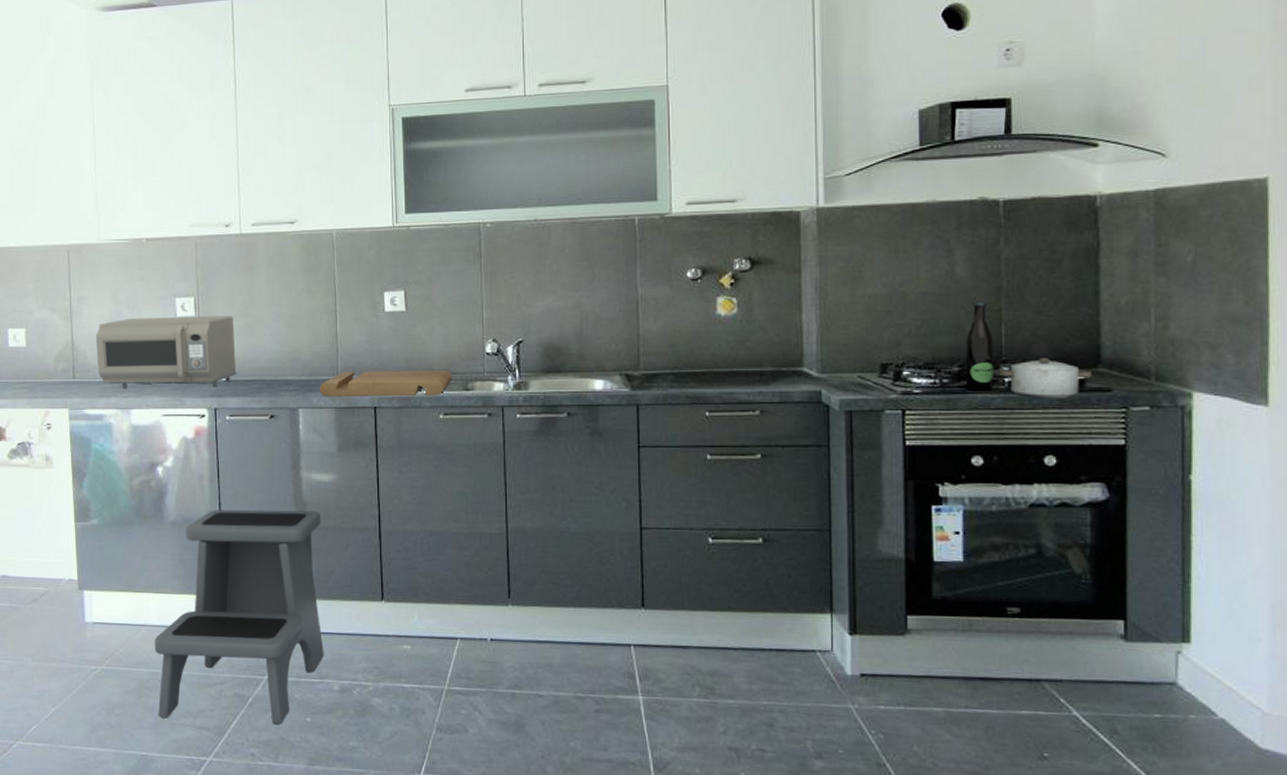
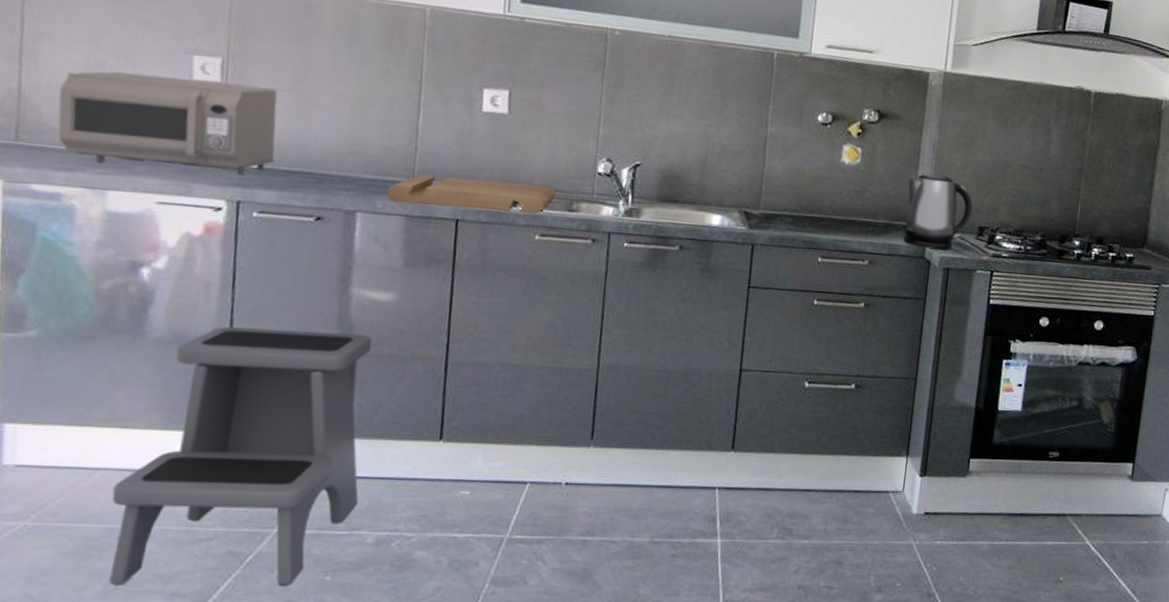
kettle: none [793,313,871,393] -> present [903,173,973,251]
bottle: present [965,301,994,393] -> none [1044,179,1071,262]
cooking pot: present [998,358,1092,399] -> none [1070,235,1139,273]

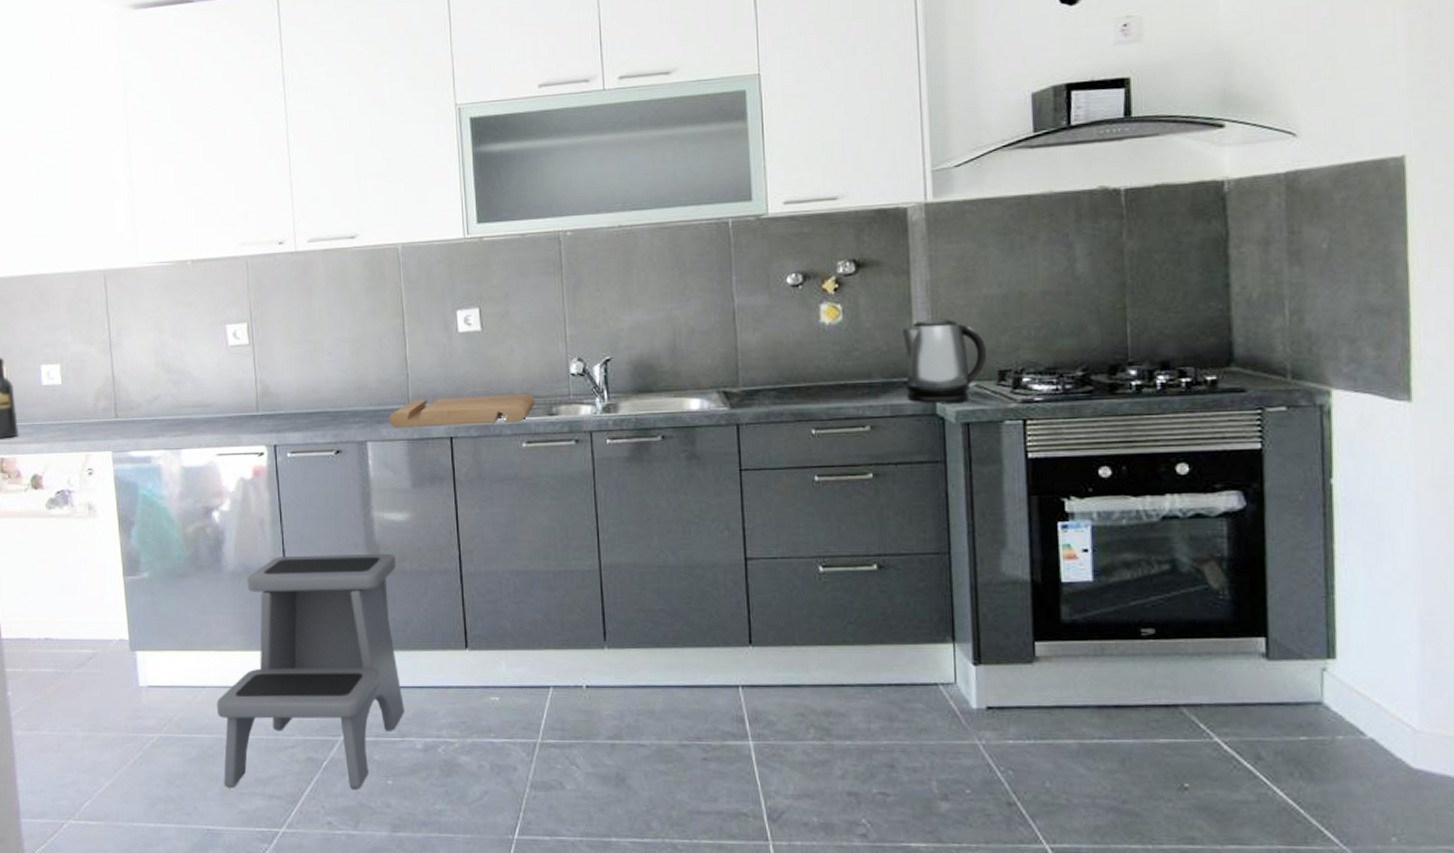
microwave: present [58,71,277,175] -> none [139,342,297,427]

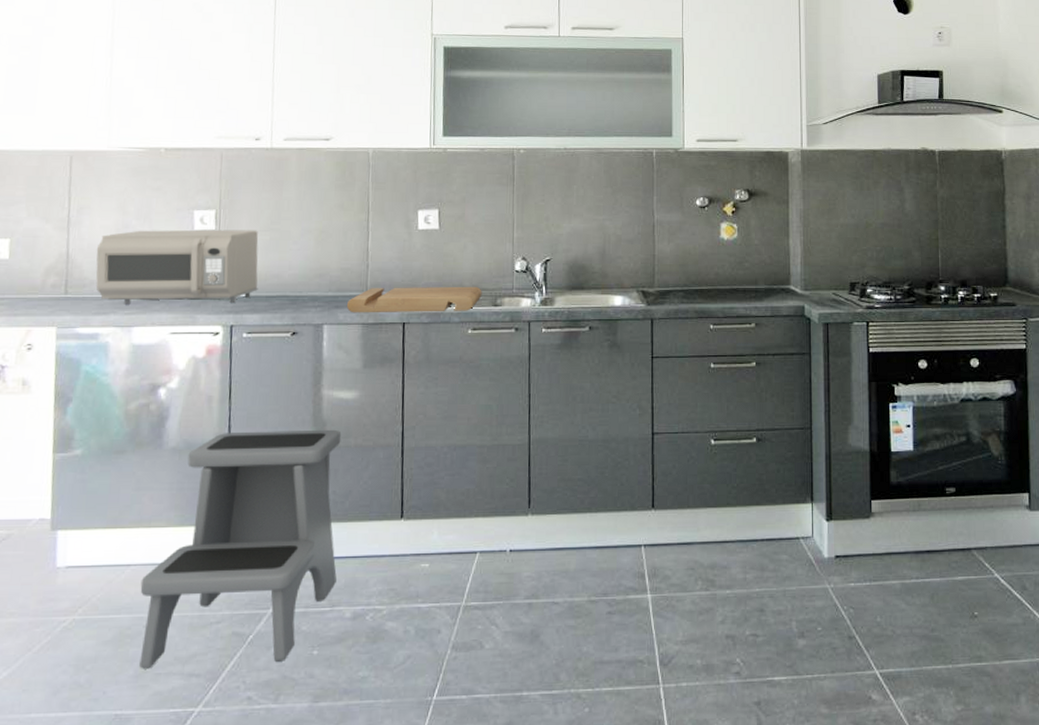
microwave: none [139,342,297,427] -> present [96,229,259,305]
kettle: present [903,318,987,405] -> none [782,239,842,308]

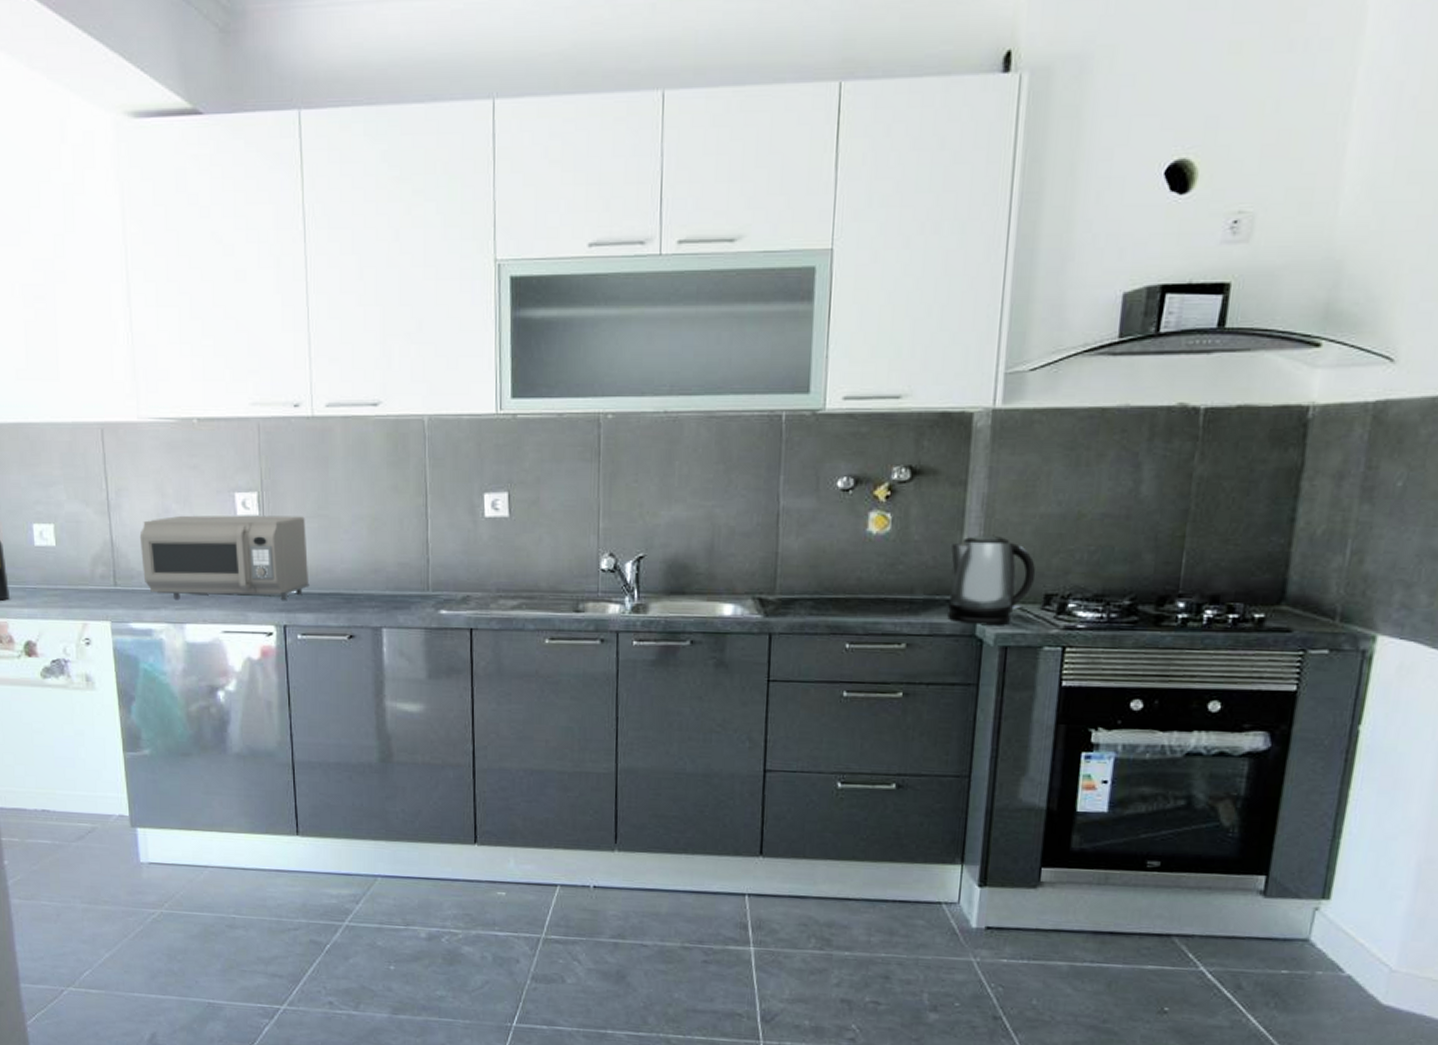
step stool: present [139,429,342,669] -> none [219,741,410,973]
cutting board: present [346,286,482,313] -> none [406,586,561,618]
kettle: none [782,239,842,308] -> present [947,534,1036,626]

